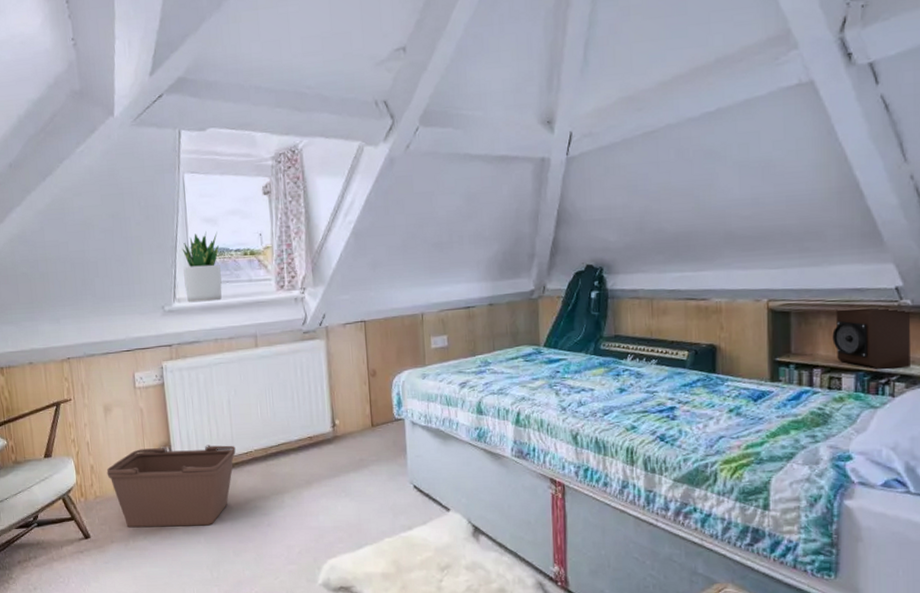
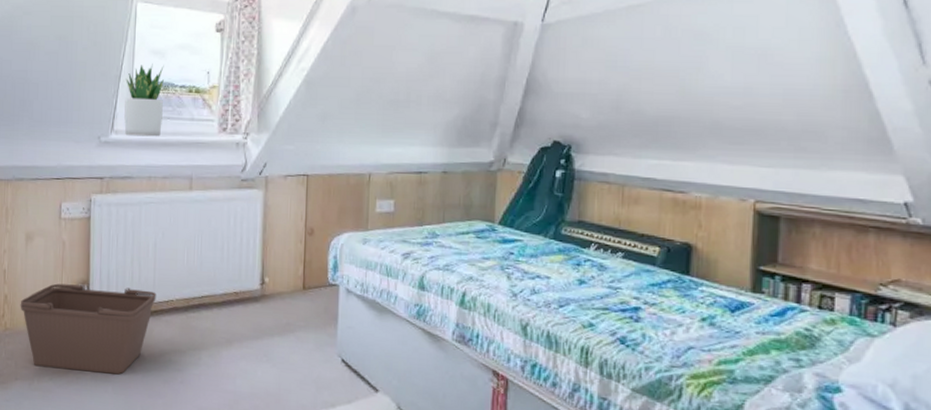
speaker: present [832,308,911,369] -> none [827,220,921,295]

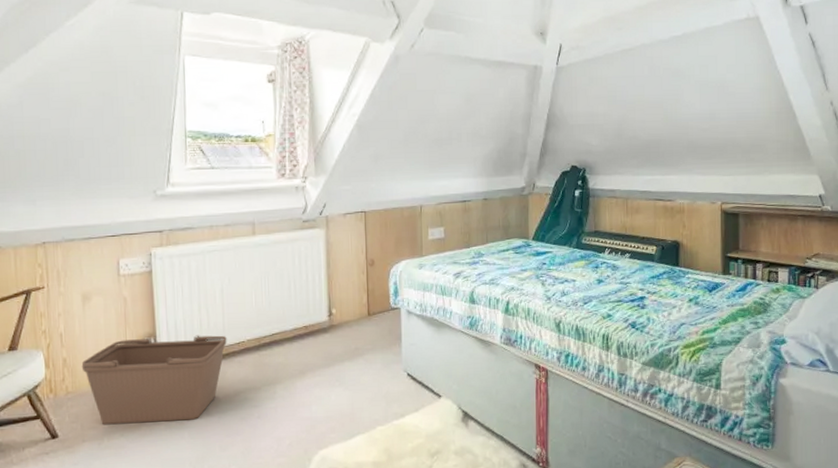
planter: present [124,64,164,137] -> none [178,116,220,188]

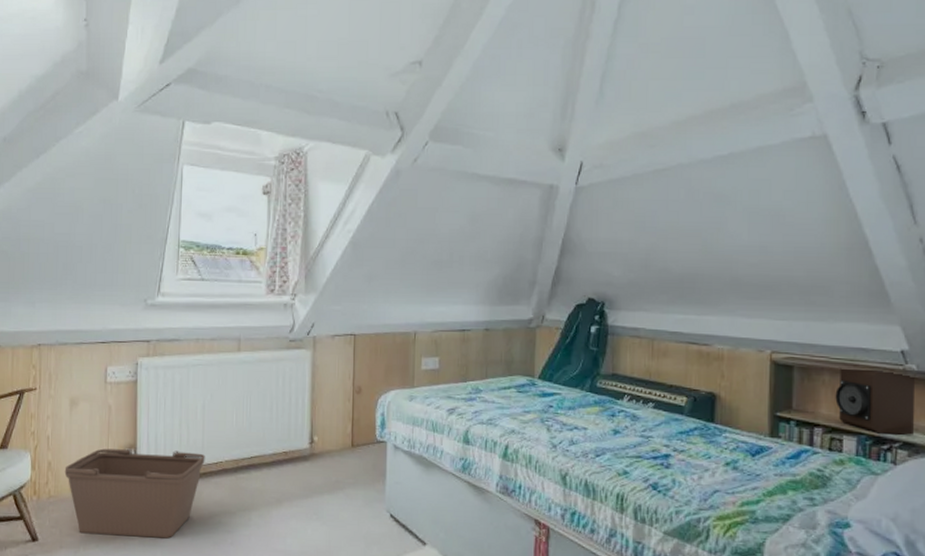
speaker: none [771,213,831,265] -> present [835,368,916,435]

